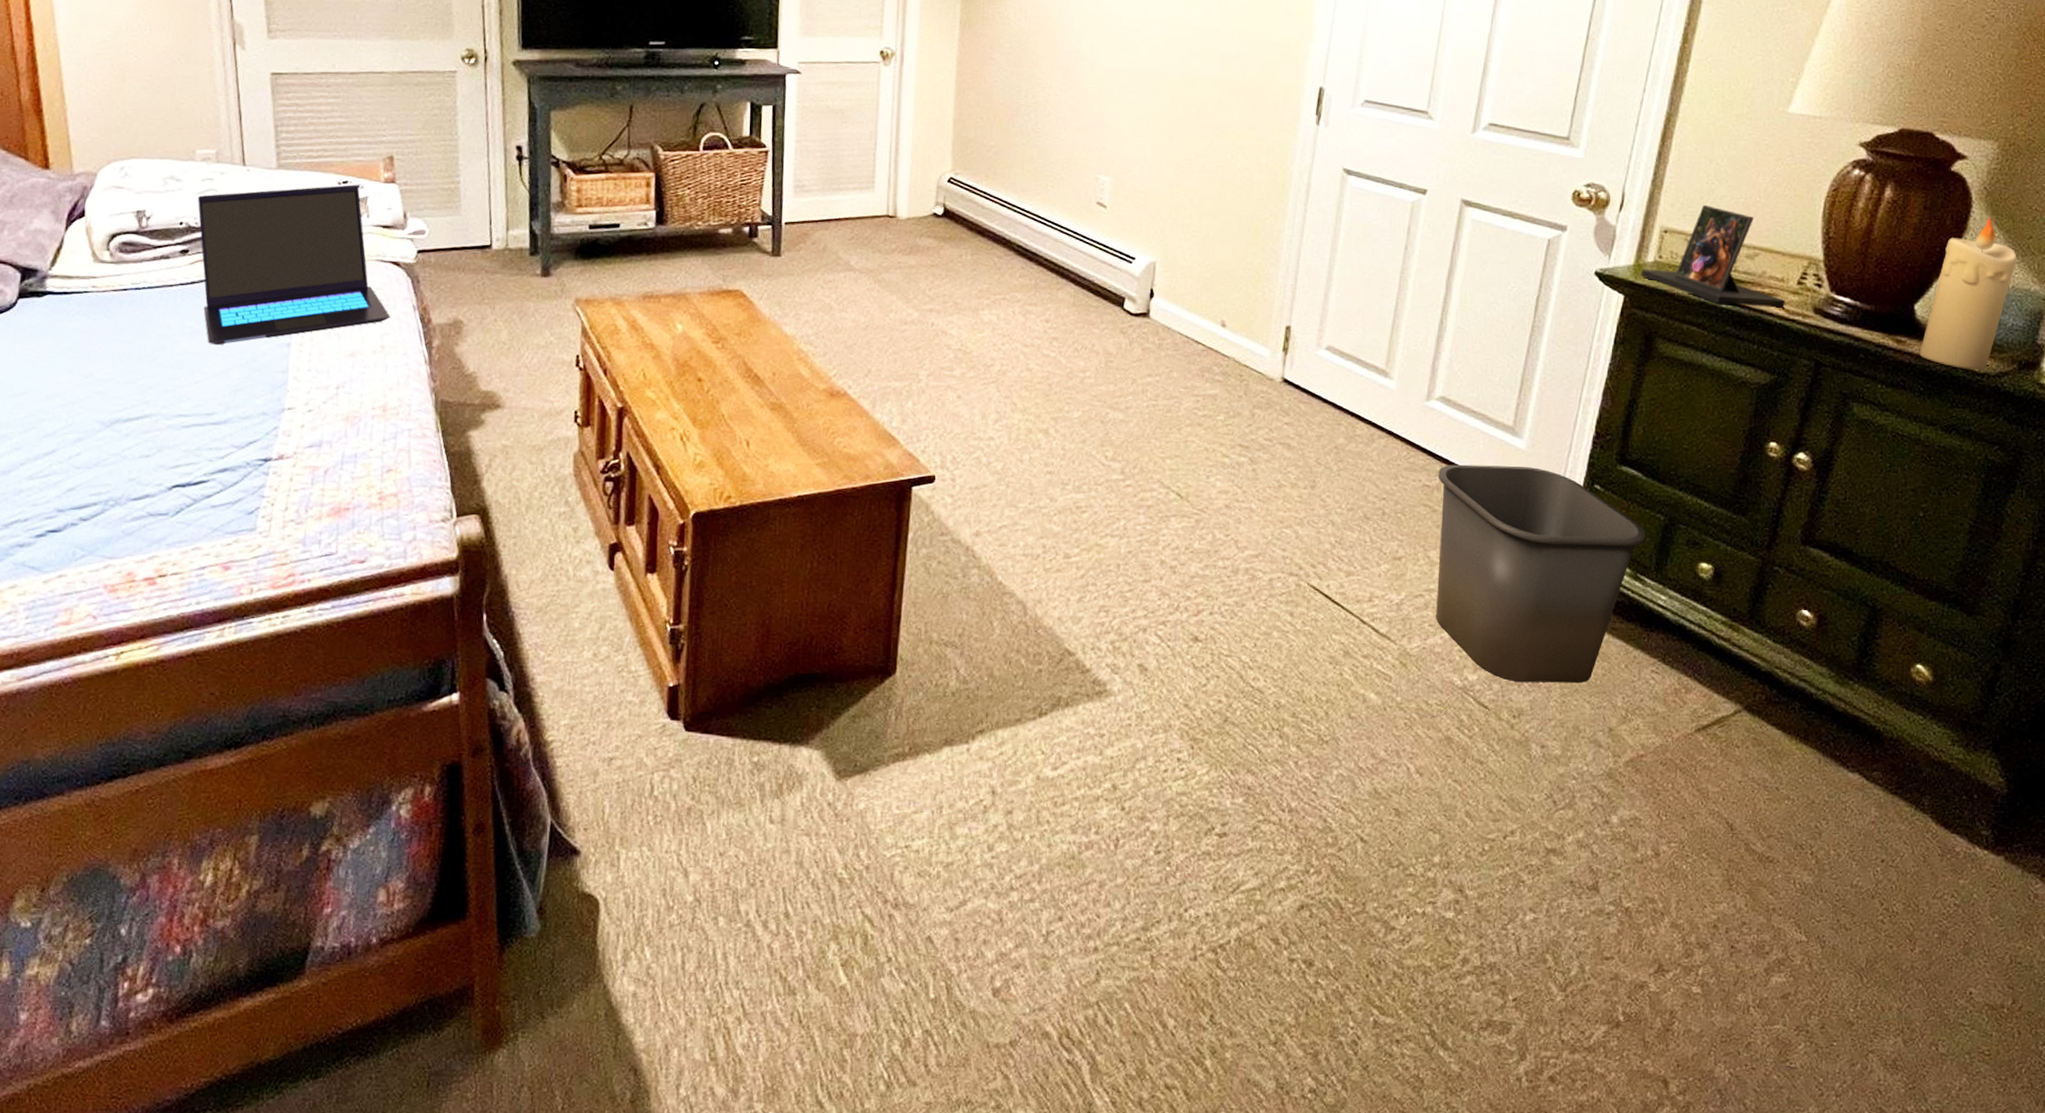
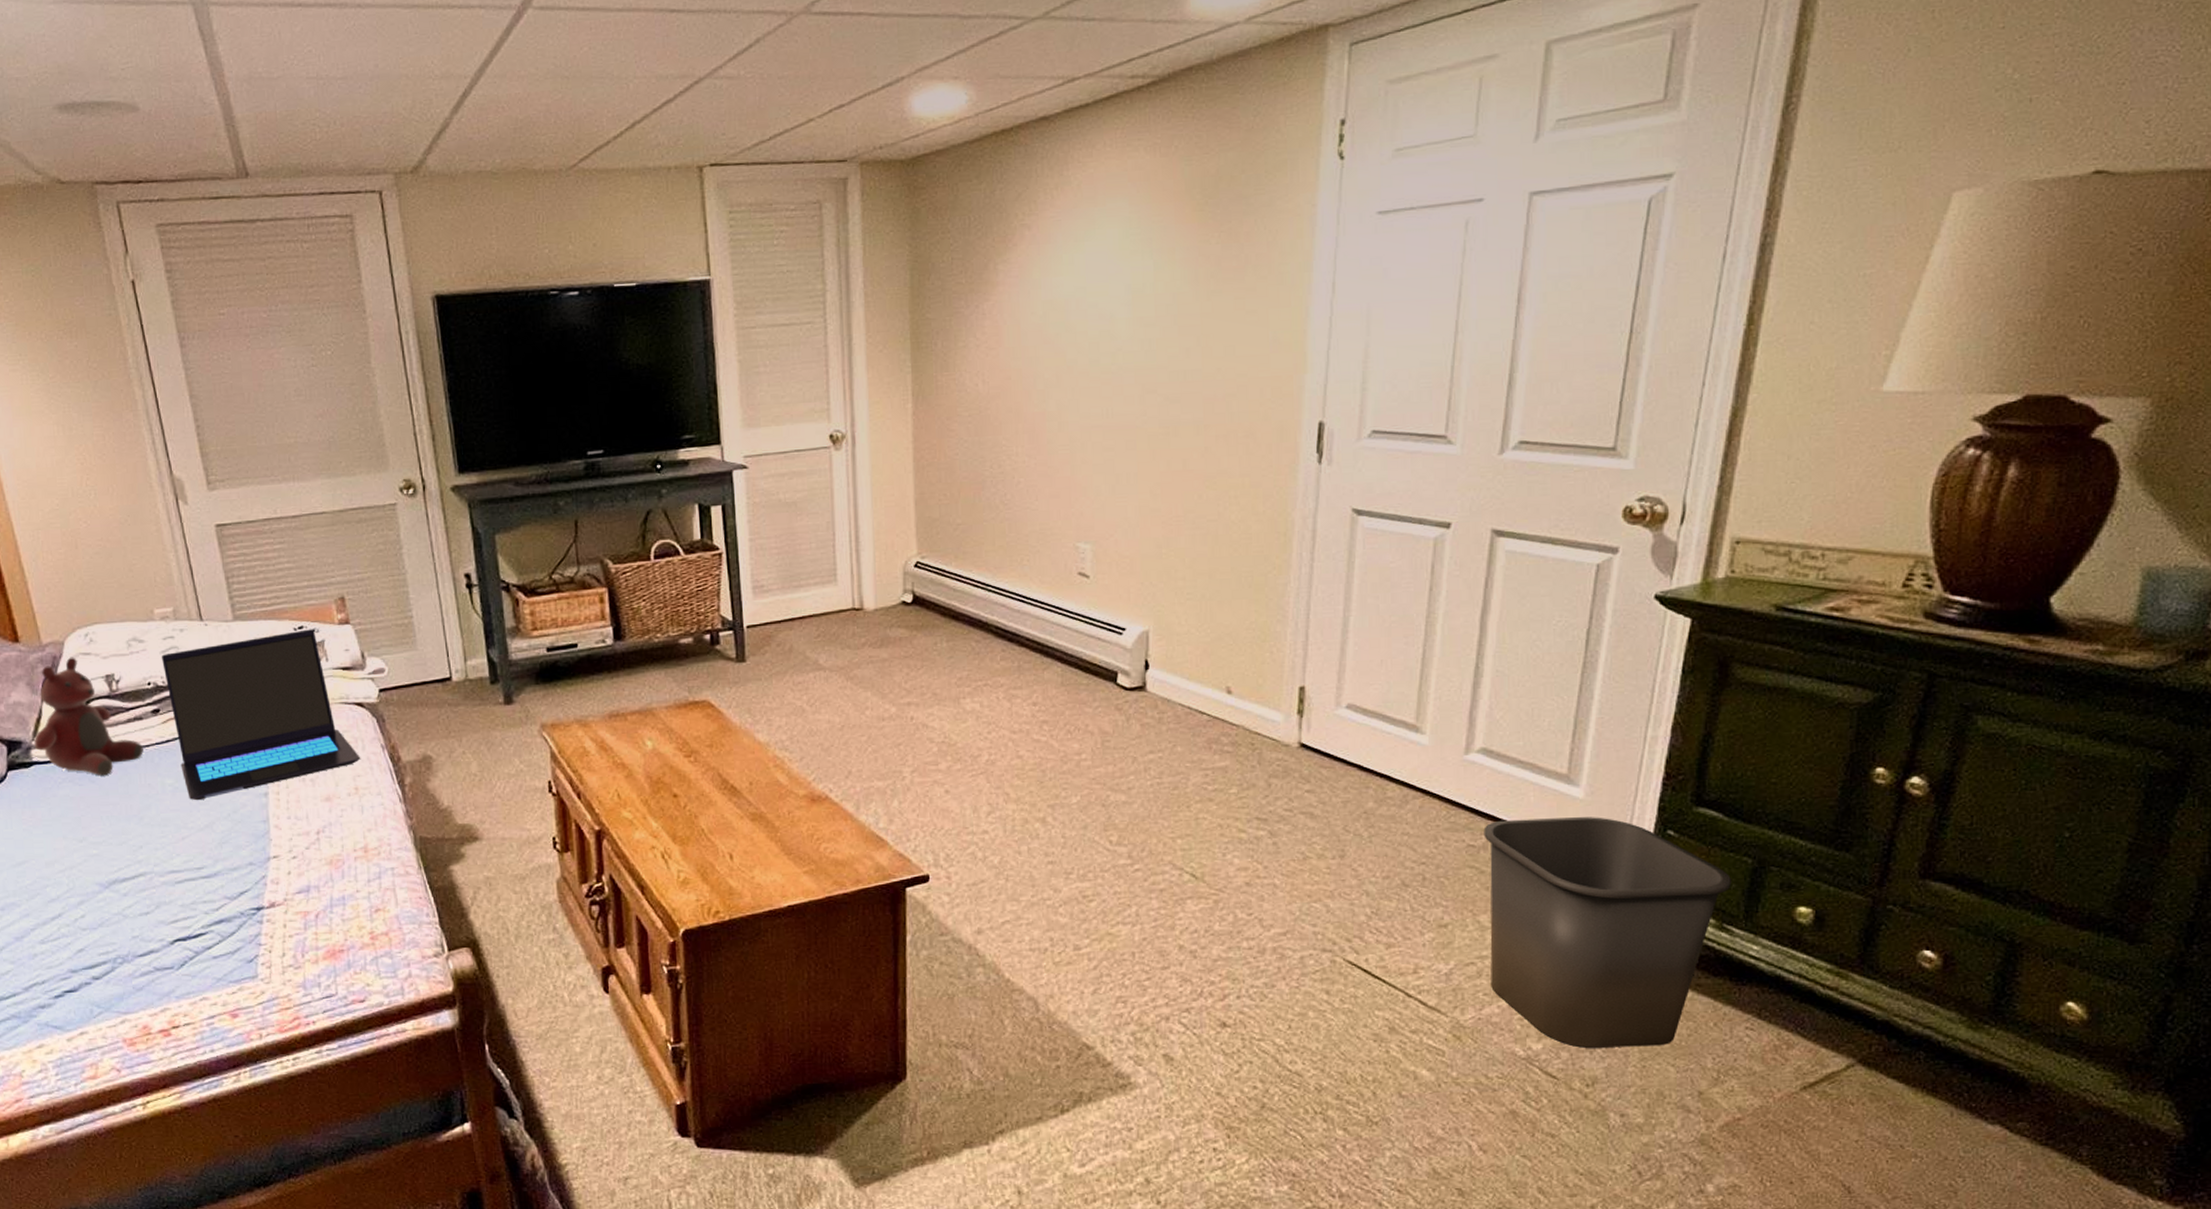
teddy bear: none [50,189,166,311] -> present [33,657,143,775]
photo frame: present [1641,204,1785,308] -> none [1710,507,1888,618]
candle: present [1919,217,2017,371] -> none [2058,487,2180,667]

